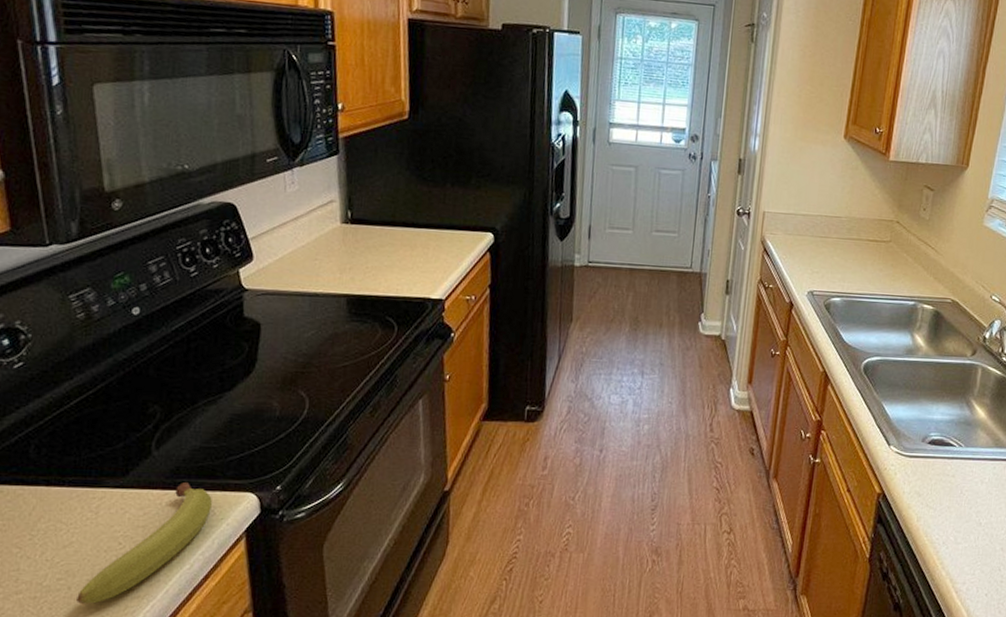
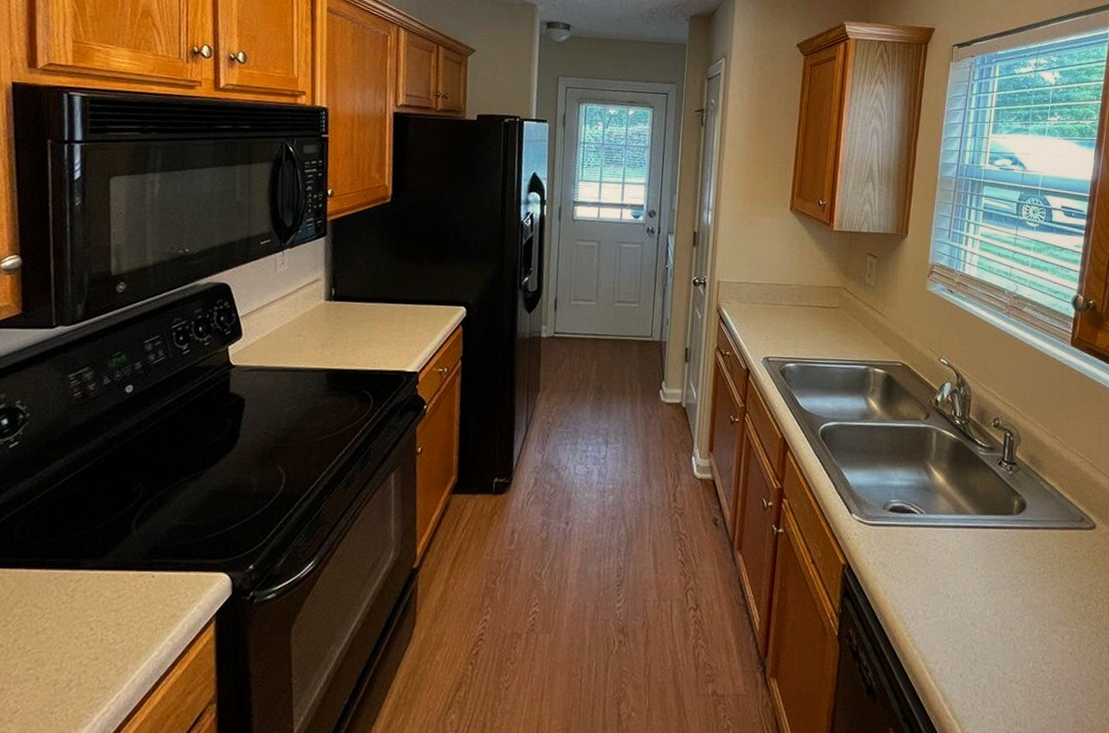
fruit: present [76,482,212,604] -> none [43,563,186,696]

